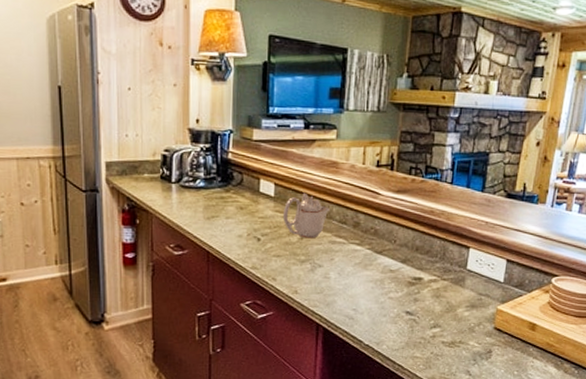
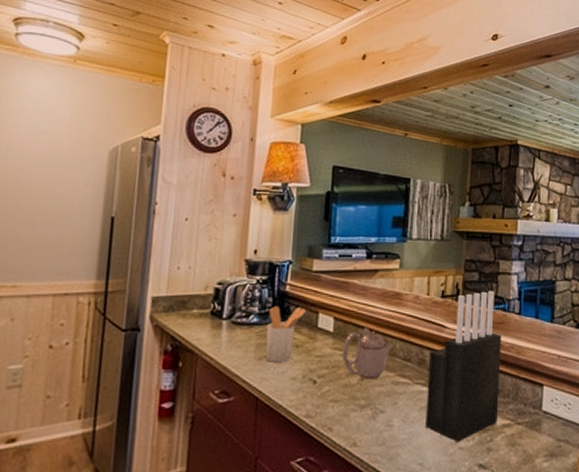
utensil holder: none [212,172,249,222] -> present [265,306,307,363]
knife block: none [359,161,433,293] -> present [425,291,502,443]

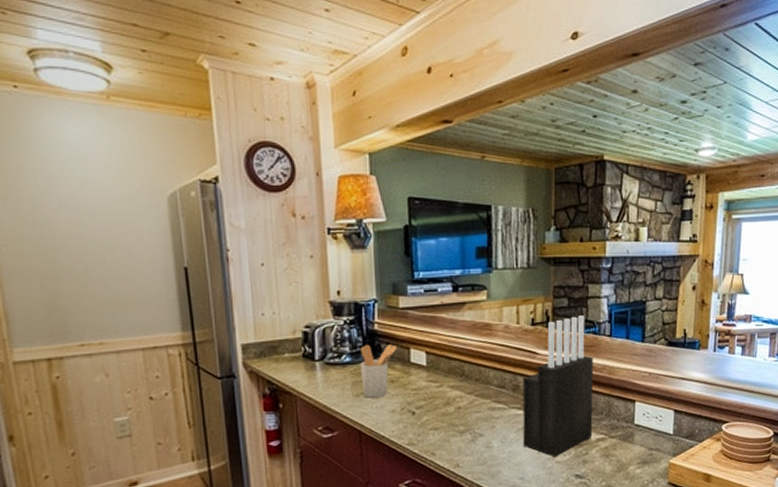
teapot: present [341,327,394,379] -> none [437,359,487,407]

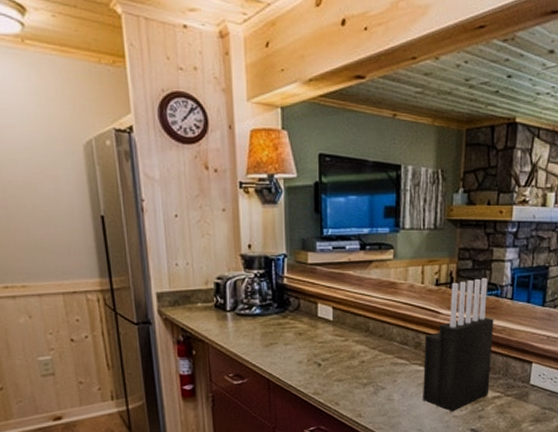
utensil holder: present [360,344,398,398] -> none [269,298,306,349]

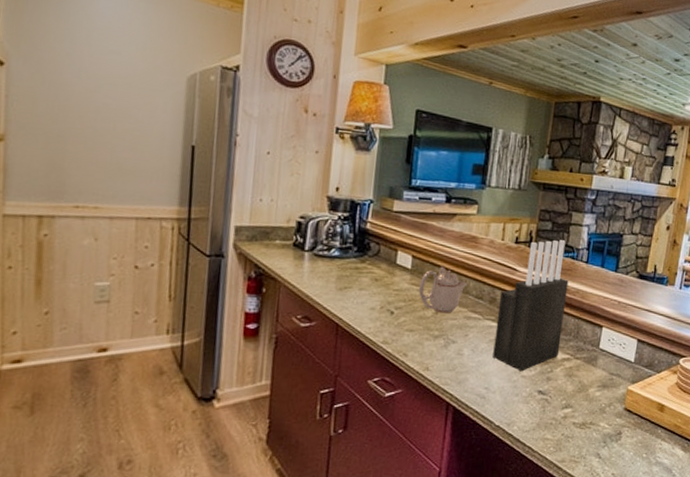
teapot: none [342,315,391,361] -> present [418,266,468,313]

